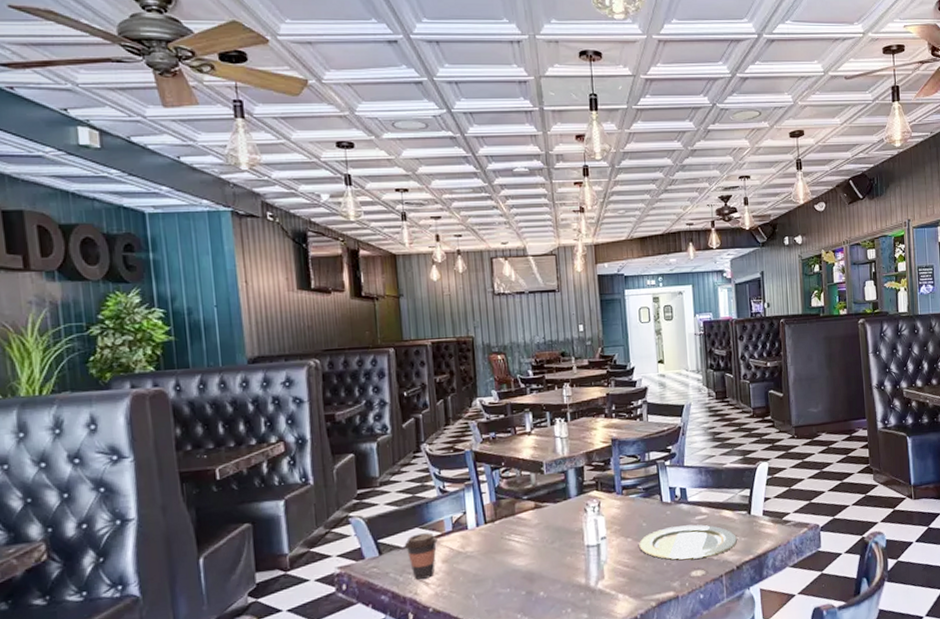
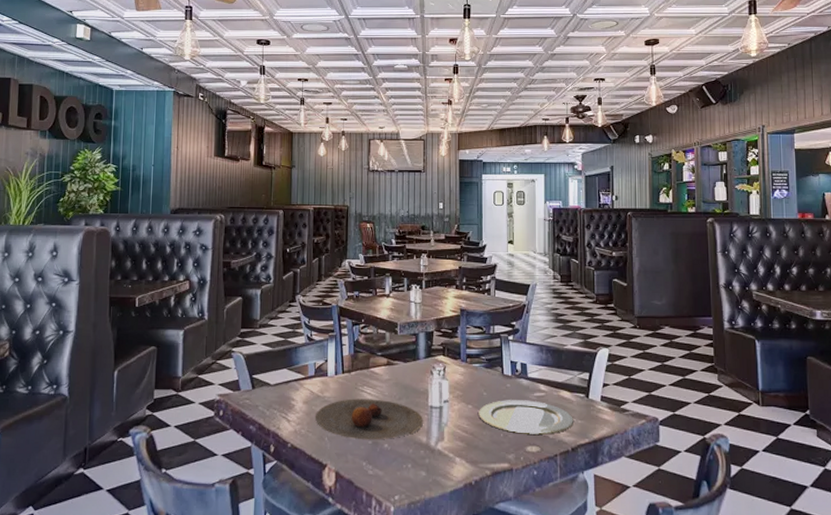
coffee cup: present [404,533,438,580] -> none [273,374,301,416]
plate: none [457,546,580,592] -> present [315,398,423,440]

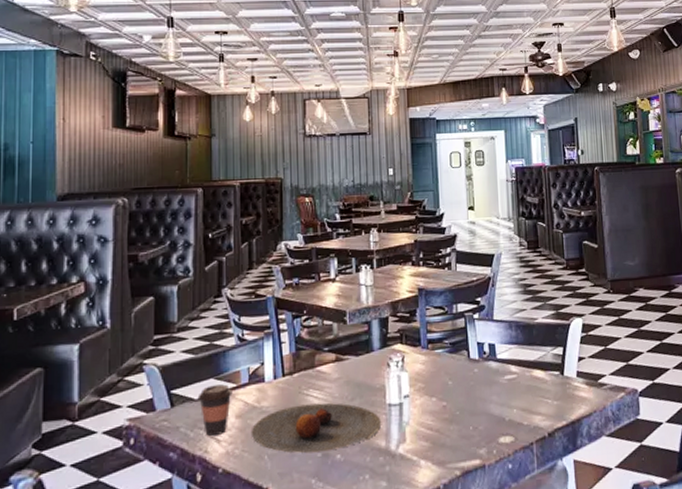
coffee cup: none [273,374,301,416] -> present [197,384,233,436]
plate: present [479,400,573,434] -> none [444,384,549,424]

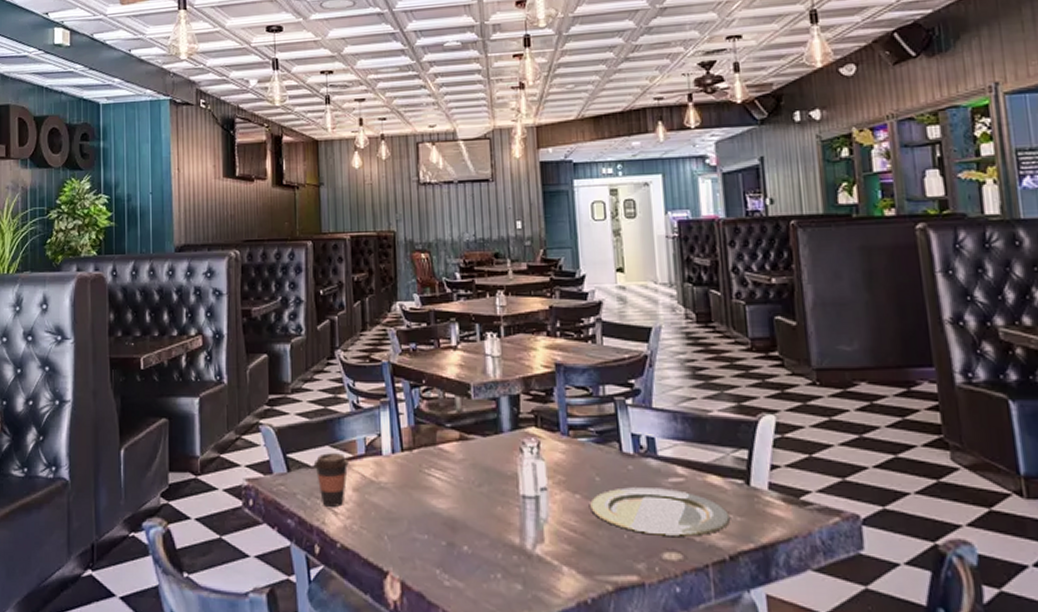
plate: present [251,403,381,453] -> none [369,485,514,541]
plate: none [444,384,549,424] -> present [590,487,730,536]

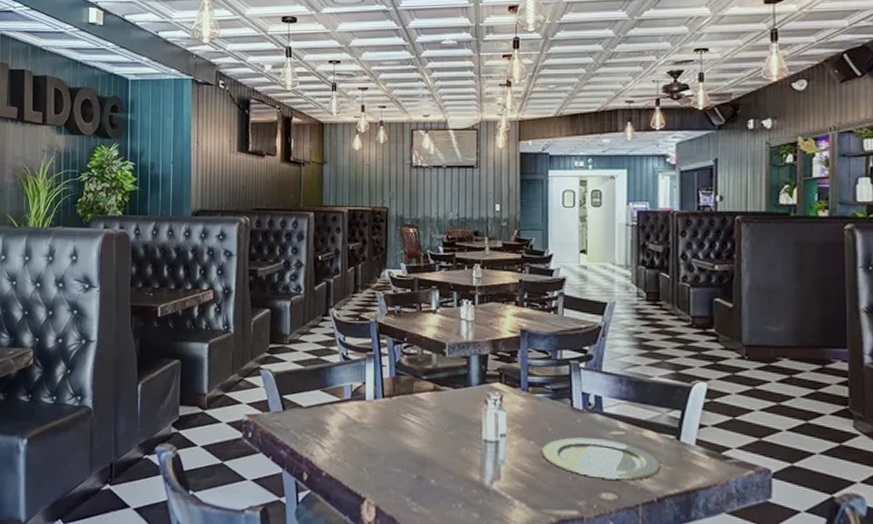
coffee cup: present [313,453,349,507] -> none [305,396,336,442]

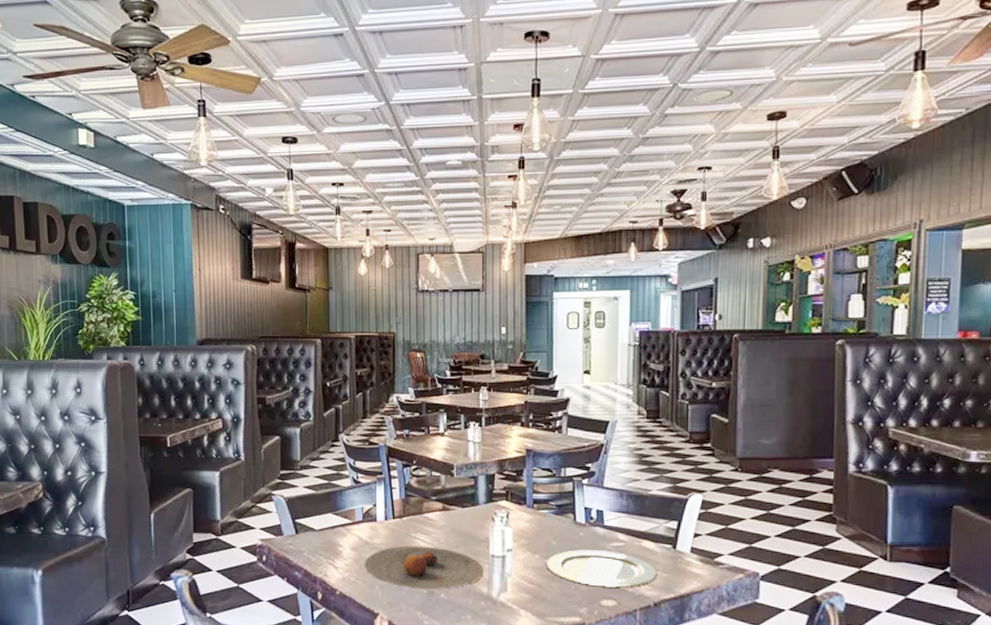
plate: none [351,426,476,475] -> present [364,545,483,590]

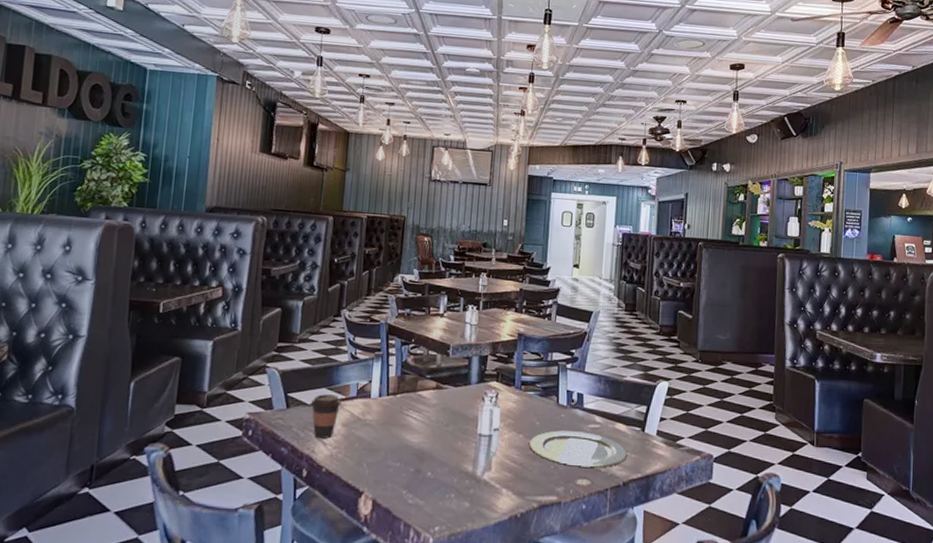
coffee cup: none [318,519,348,562] -> present [310,394,342,439]
plate: present [364,545,483,590] -> none [353,423,471,468]

